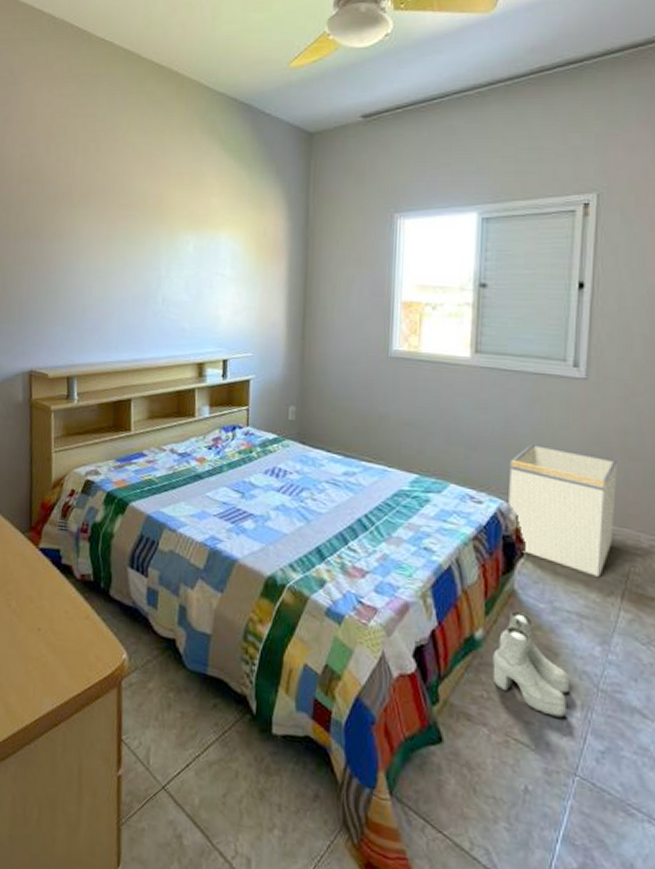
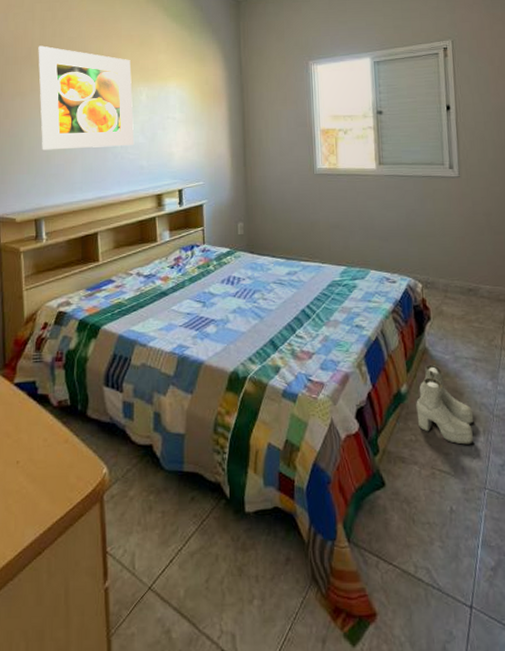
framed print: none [78,182,179,304] -> present [38,45,135,150]
storage bin: present [509,443,617,577] -> none [413,230,491,327]

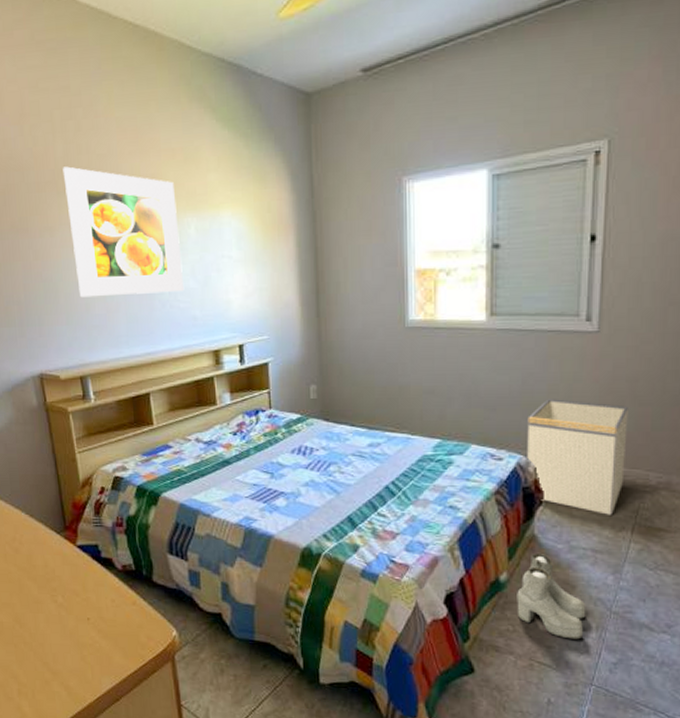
storage bin: none [413,230,491,327] -> present [527,399,628,515]

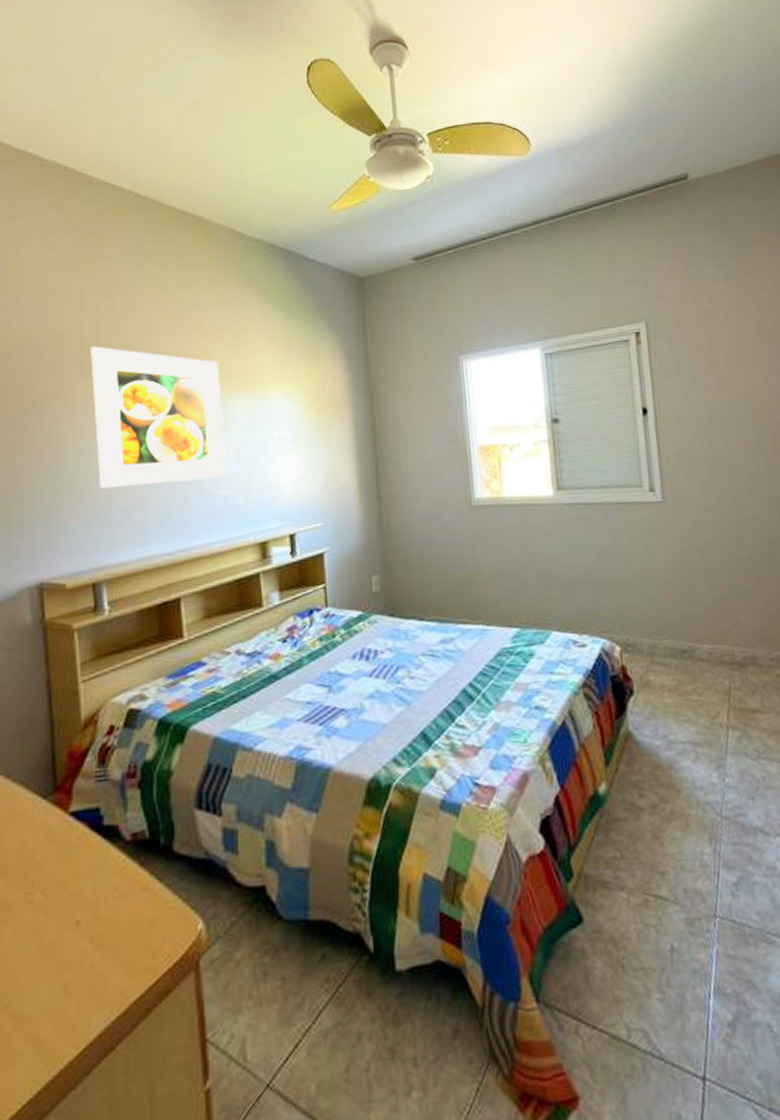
boots: present [517,552,586,640] -> none [619,753,697,859]
storage bin: present [527,399,628,515] -> none [606,574,711,700]

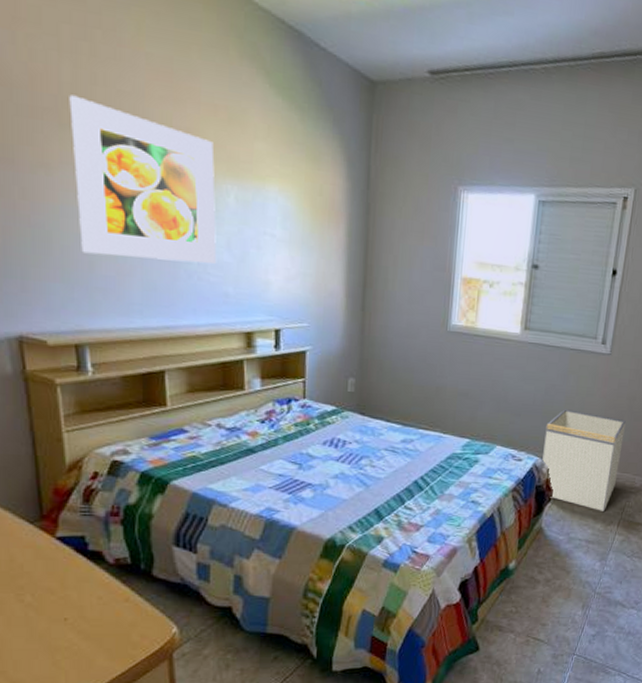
storage bin: none [606,574,711,700] -> present [542,409,626,511]

